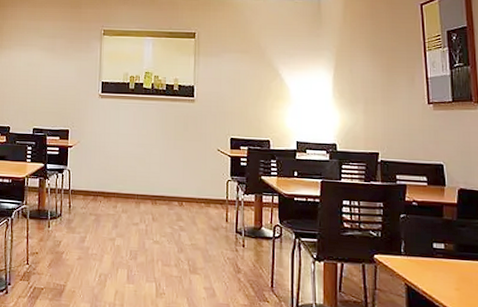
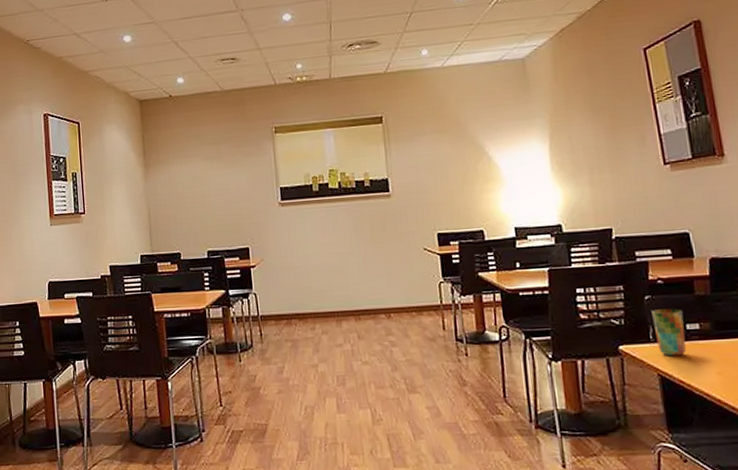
cup: none [405,227,432,270] -> present [651,308,686,357]

